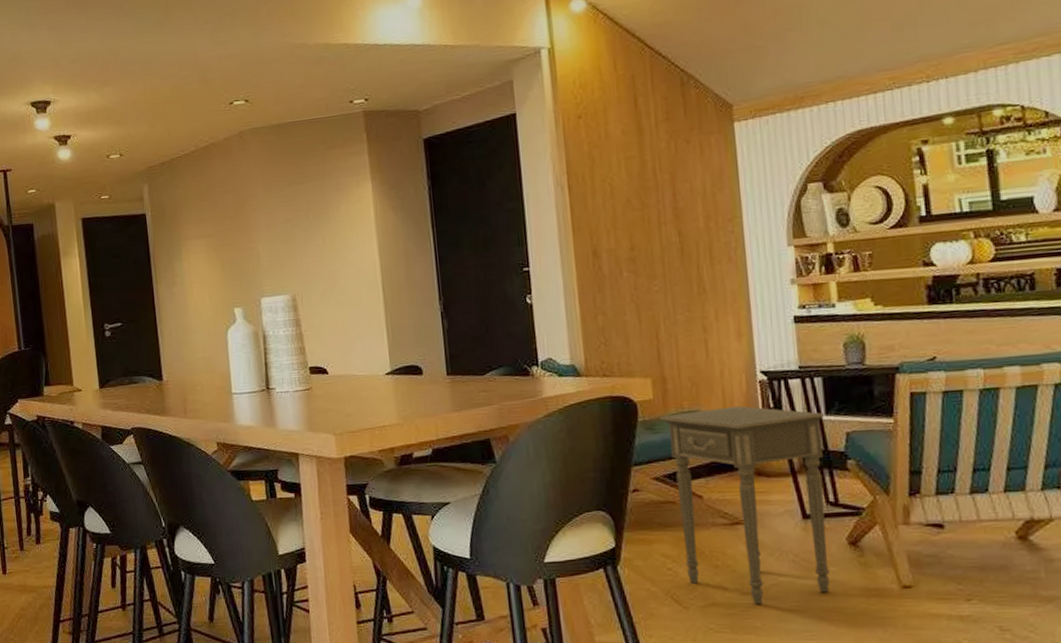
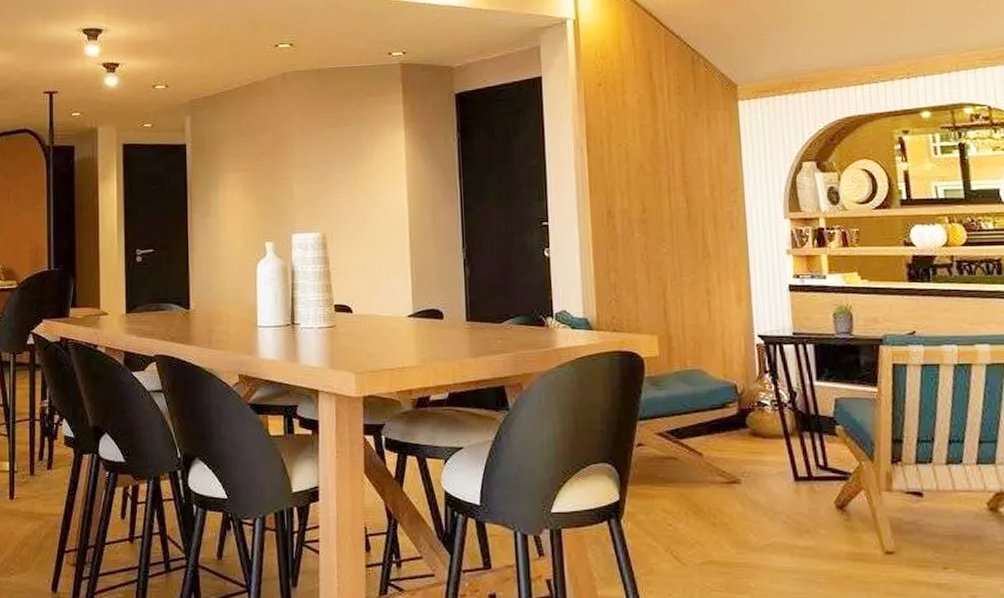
side table: present [660,405,830,604] -> none [665,367,819,563]

